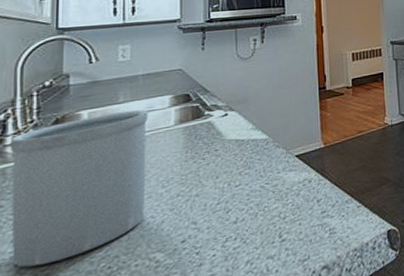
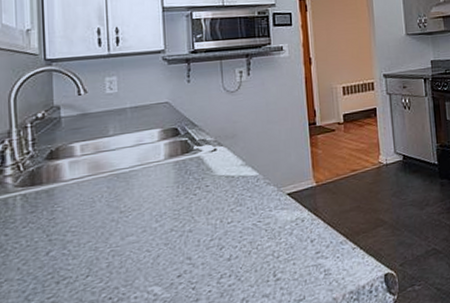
utensil holder: present [9,109,148,268] -> none [9,143,140,294]

